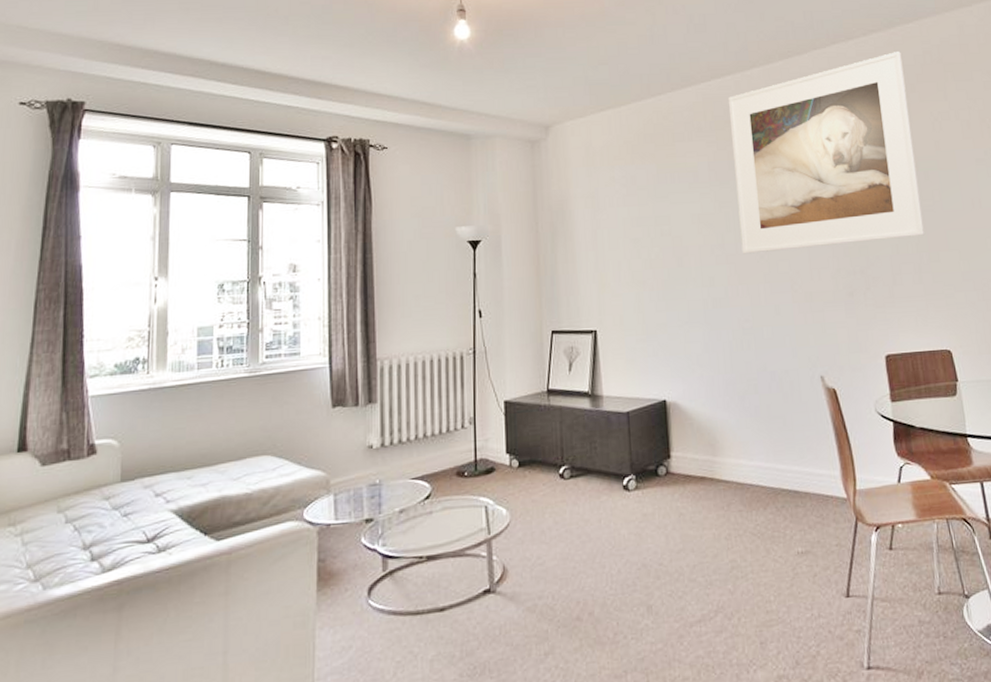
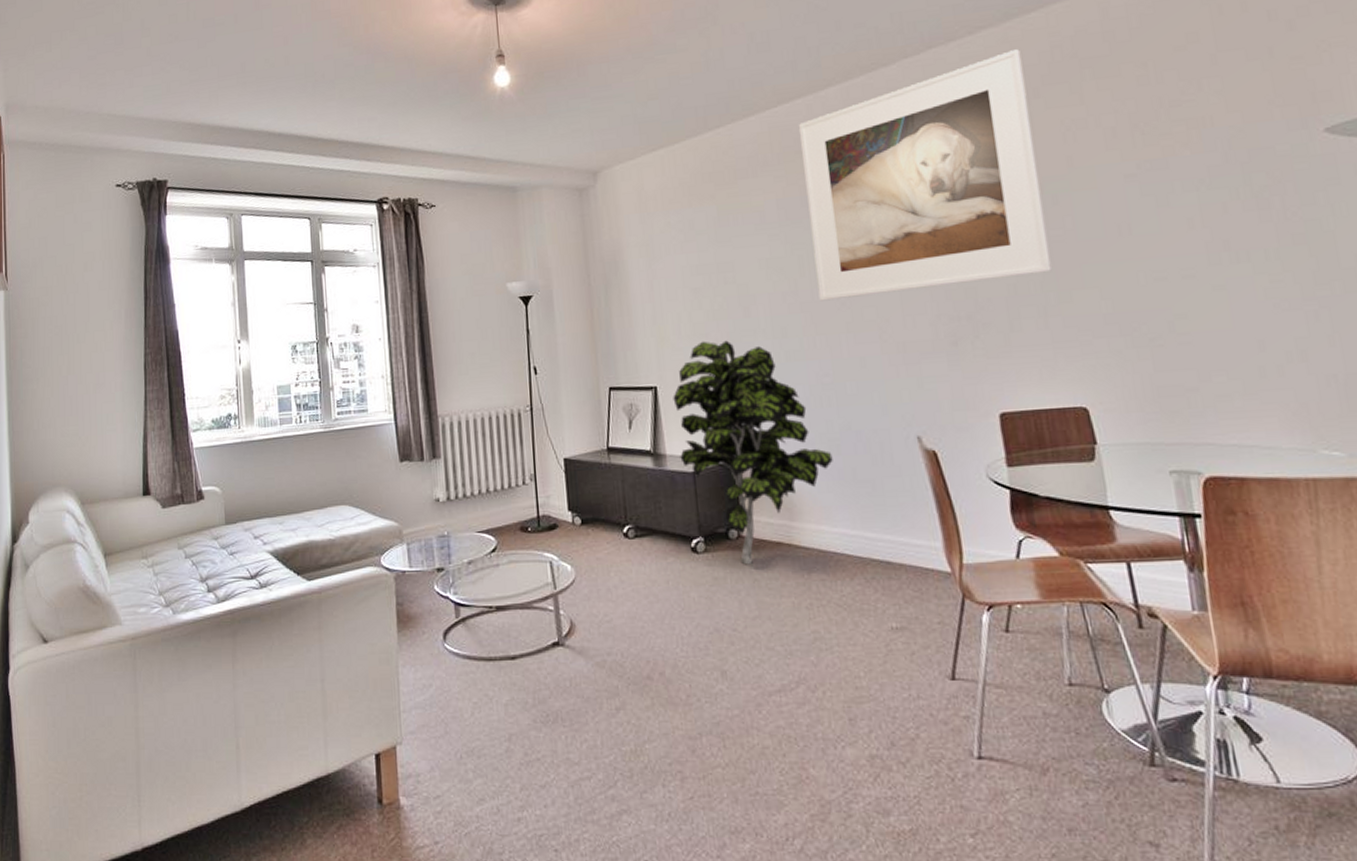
indoor plant: none [611,288,751,500] -> present [673,340,833,565]

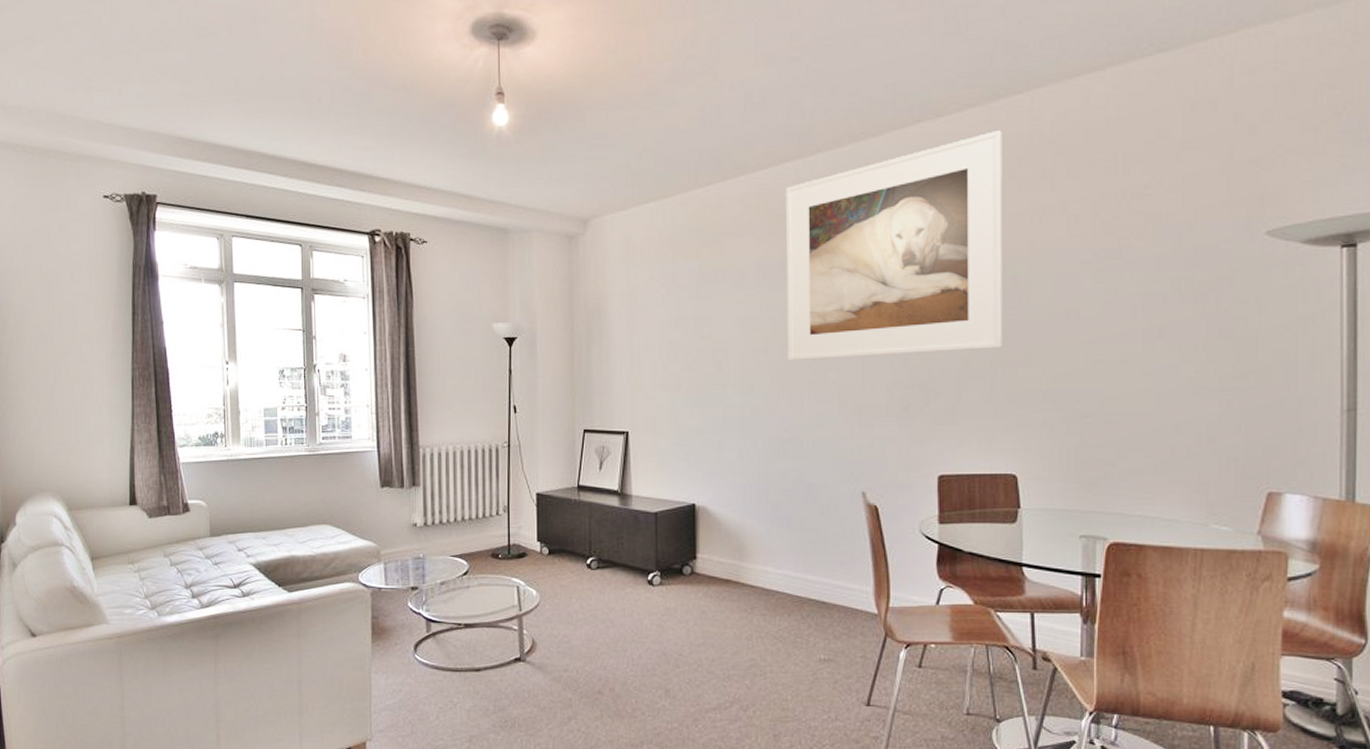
indoor plant: present [673,340,833,565] -> none [643,391,784,598]

